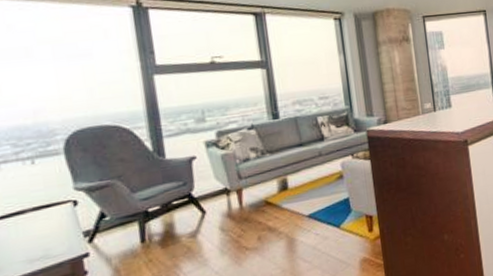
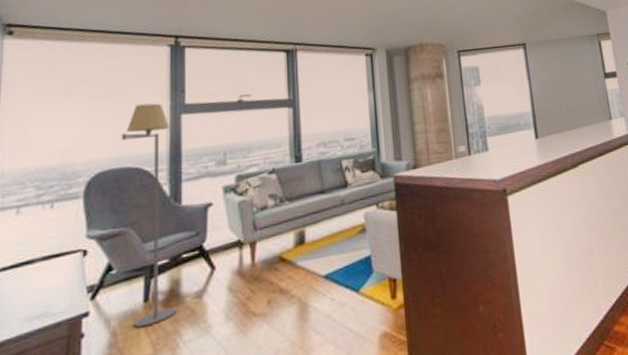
floor lamp: none [93,64,175,264] -> present [121,103,178,328]

